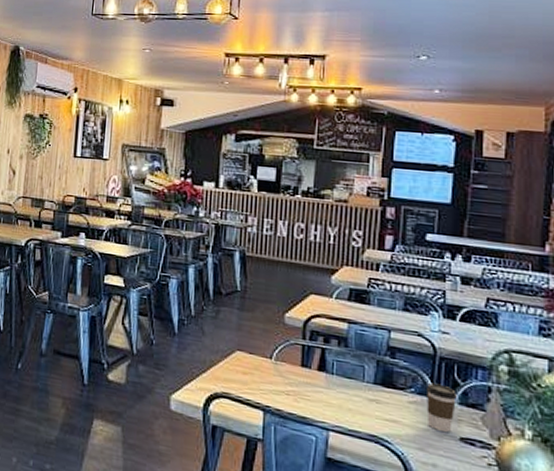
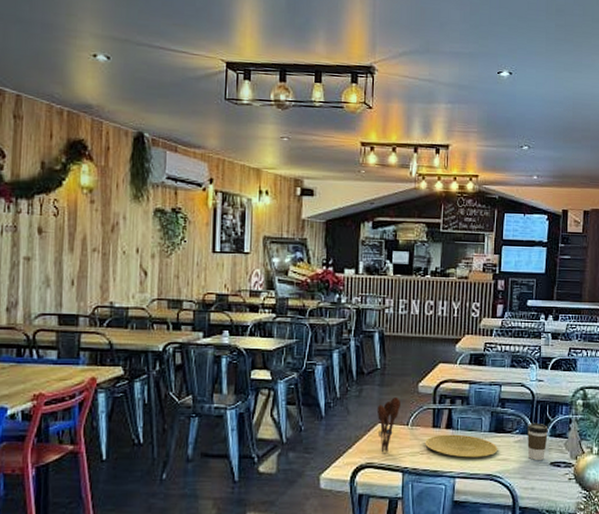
utensil holder: none [236,324,264,386] -> present [378,396,402,453]
plate: none [292,376,386,414] -> present [425,434,498,458]

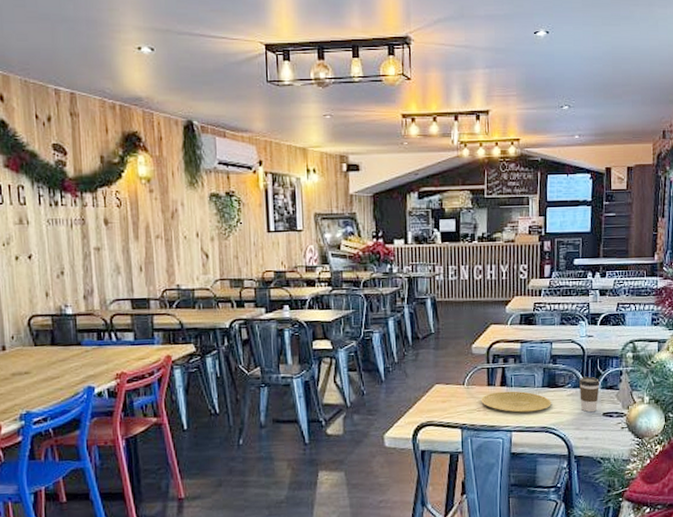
utensil holder: present [378,396,402,453] -> none [434,358,457,411]

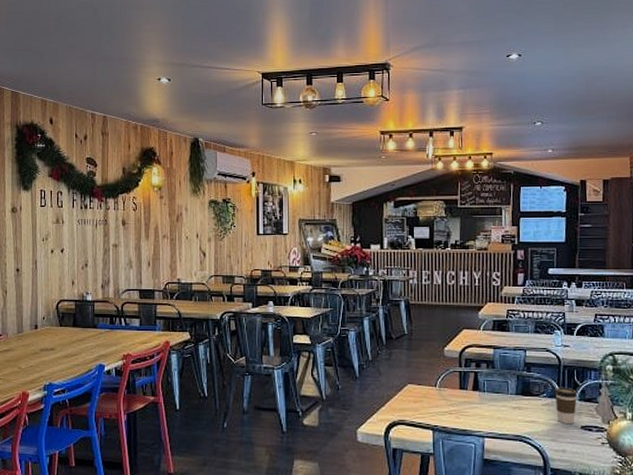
plate: present [481,391,552,413] -> none [453,396,526,419]

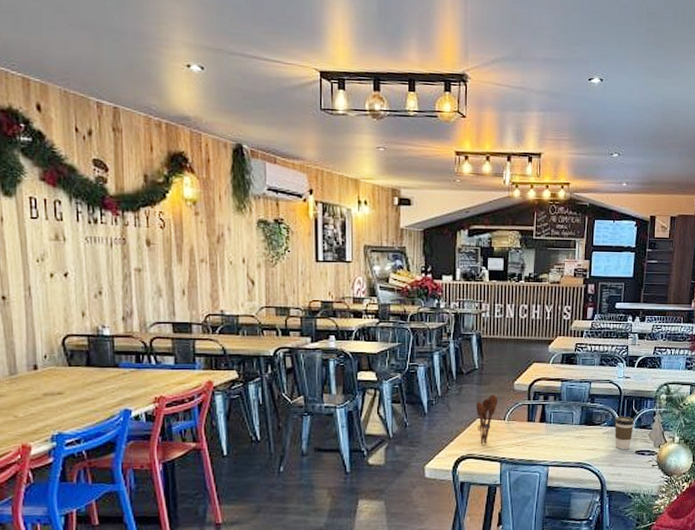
utensil holder: none [407,360,429,411] -> present [477,394,499,445]

